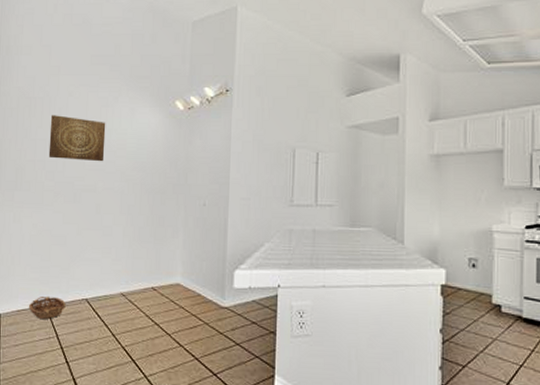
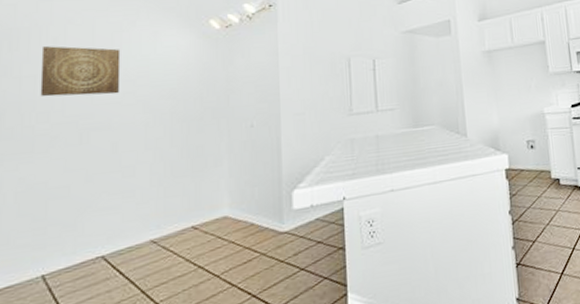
basket: present [28,296,66,320] -> none [14,262,73,294]

